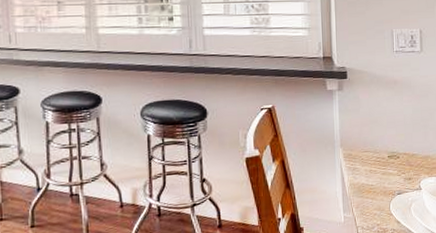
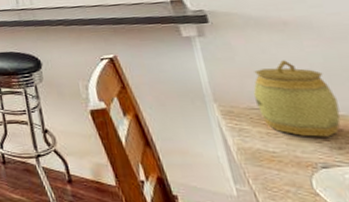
jar: none [366,112,414,172] -> present [253,60,341,137]

